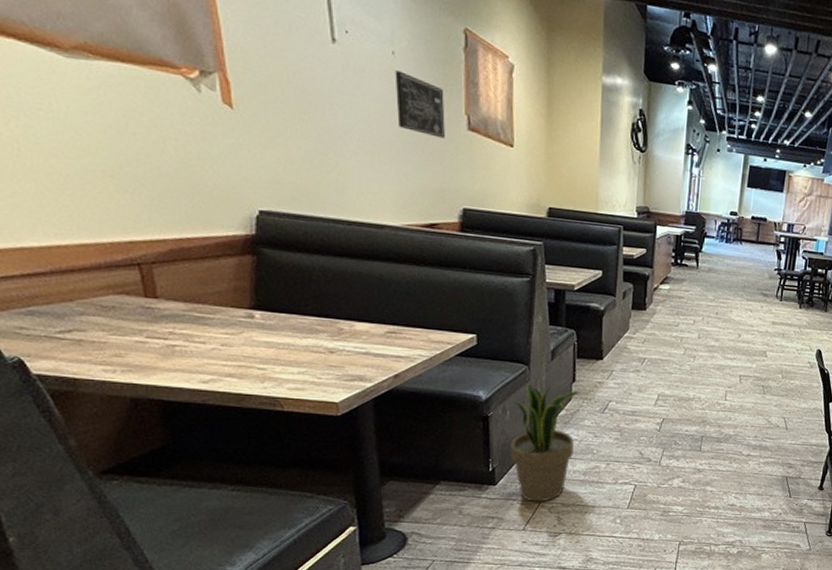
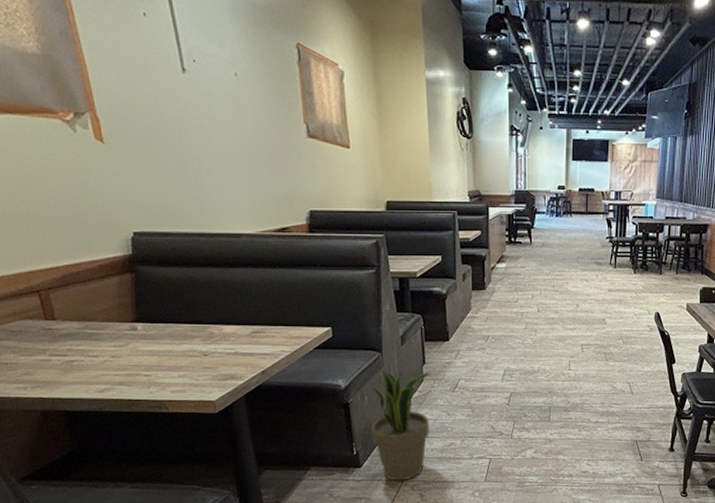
wall art: present [395,70,445,139] -> none [239,90,288,148]

